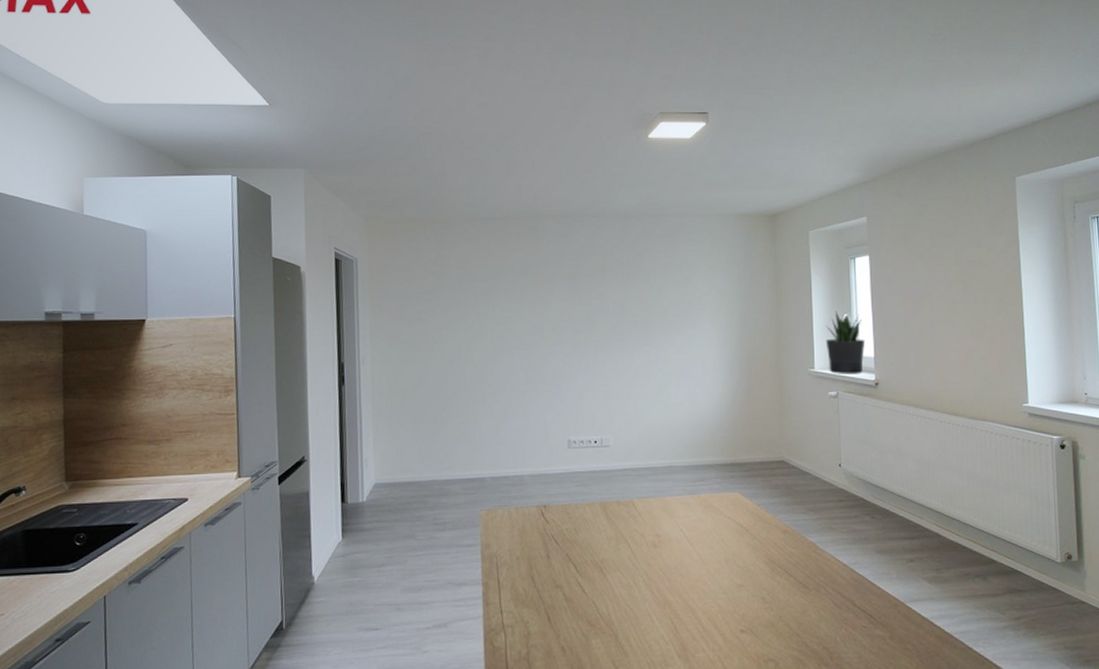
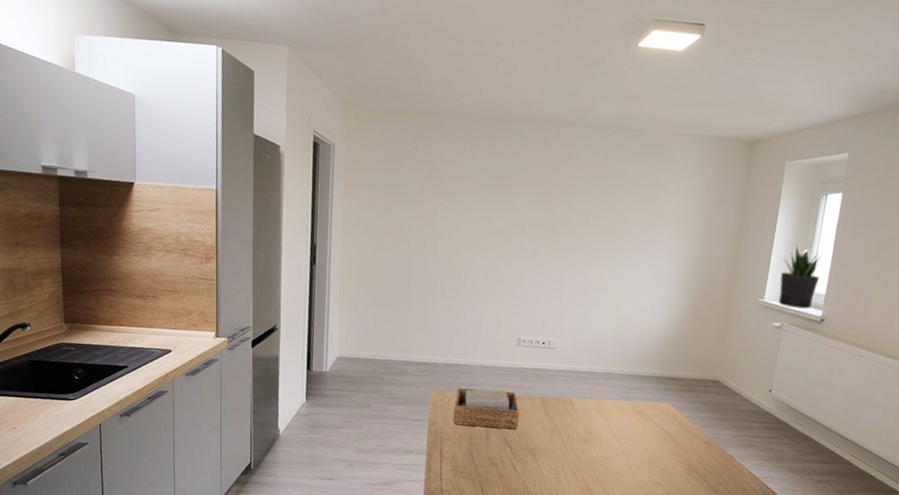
napkin holder: none [507,500,579,546] -> present [453,388,520,430]

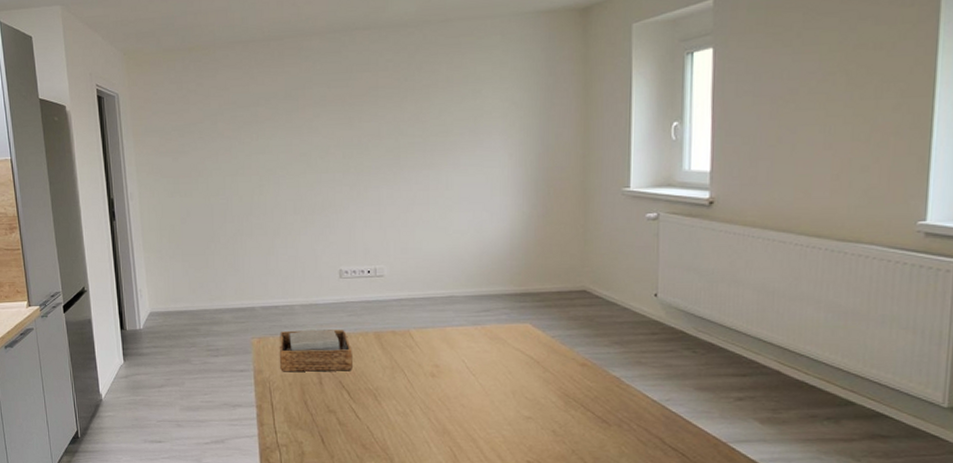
planter: present [778,245,821,309] -> none [646,118,700,193]

